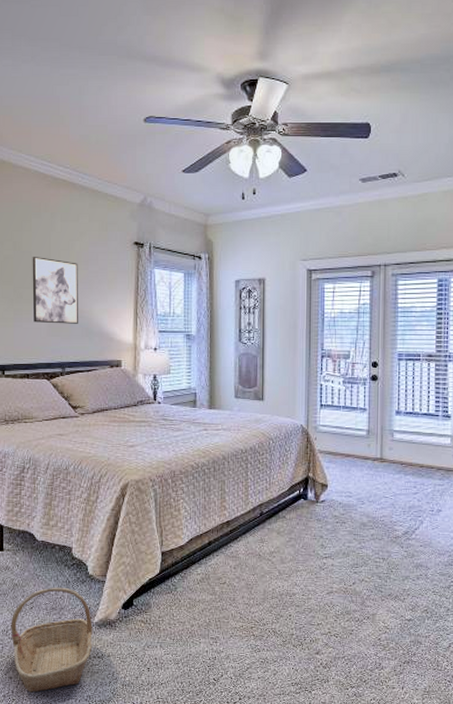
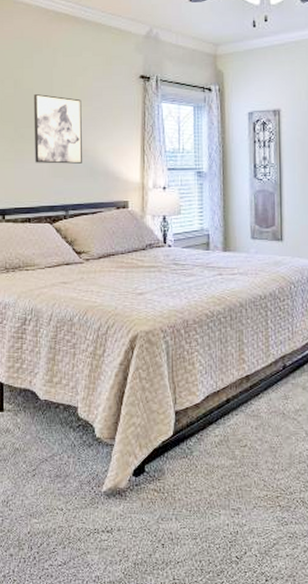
basket: present [11,587,93,693] -> none [11,451,101,572]

